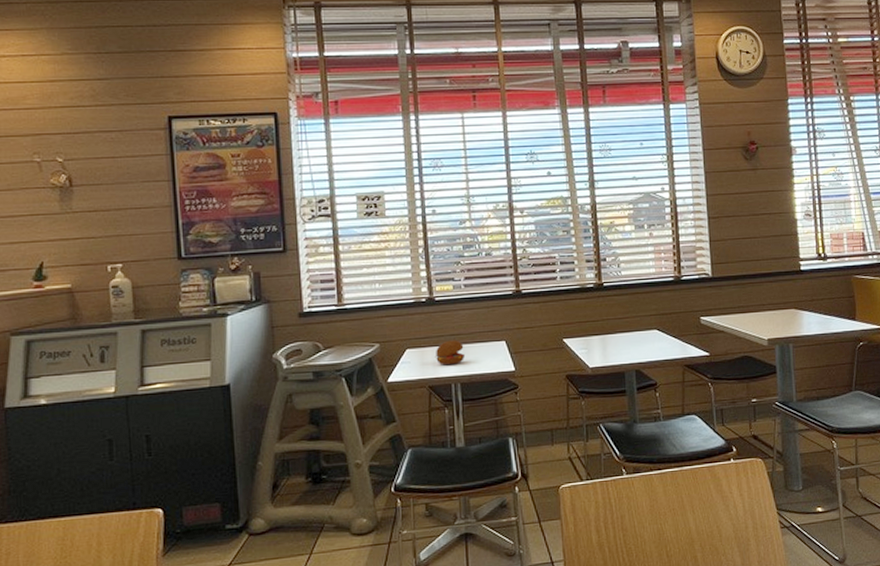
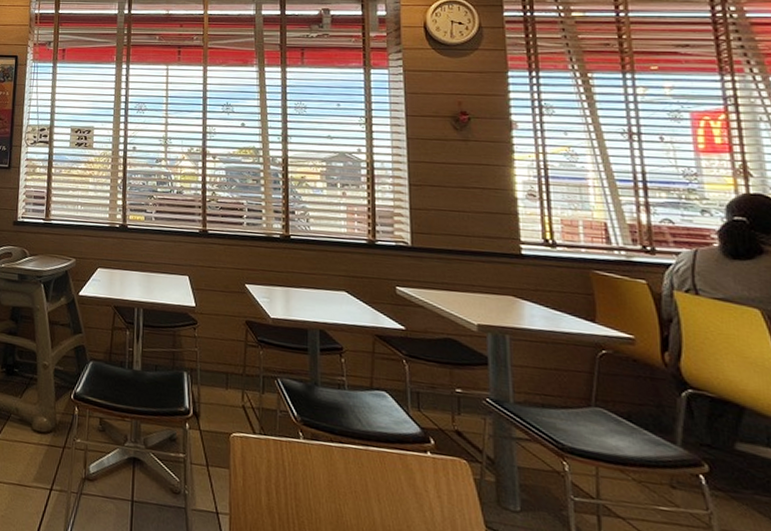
sandwich: present [435,340,466,366] -> none [122,266,150,291]

